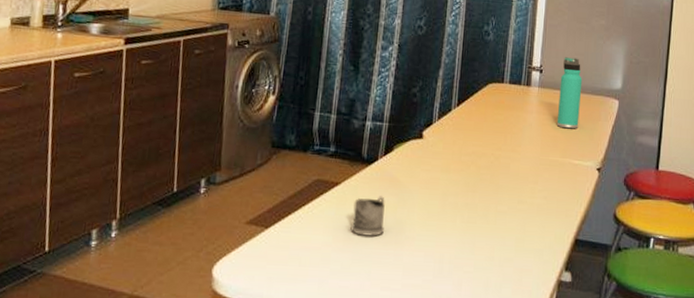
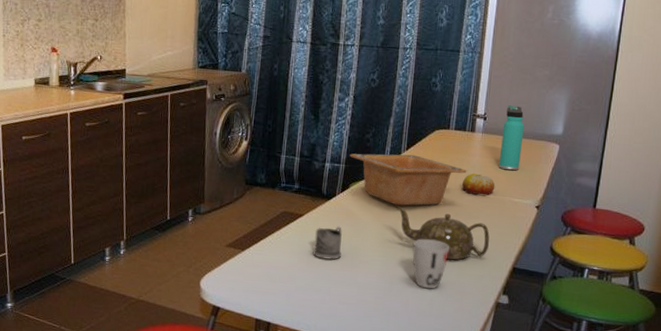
serving bowl: none [394,110,524,171] -> present [350,153,467,206]
teapot: none [447,170,549,233] -> present [396,206,490,260]
cup: none [465,209,506,268] -> present [412,239,449,289]
fruit: none [519,132,554,157] -> present [462,173,495,196]

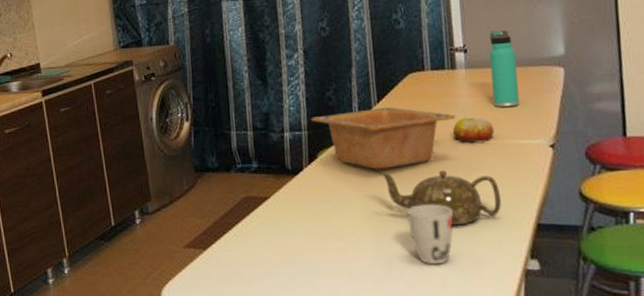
tea glass holder: present [313,226,342,260] -> none [286,205,324,246]

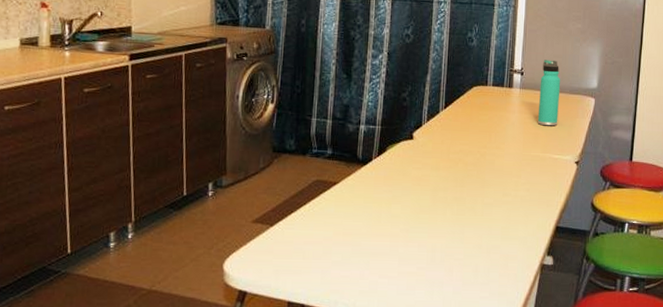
serving bowl: present [311,107,456,170] -> none [385,113,507,168]
teapot: present [378,170,501,226] -> none [436,168,532,223]
cup: present [406,204,453,265] -> none [454,202,492,255]
fruit: present [453,117,495,143] -> none [502,130,535,153]

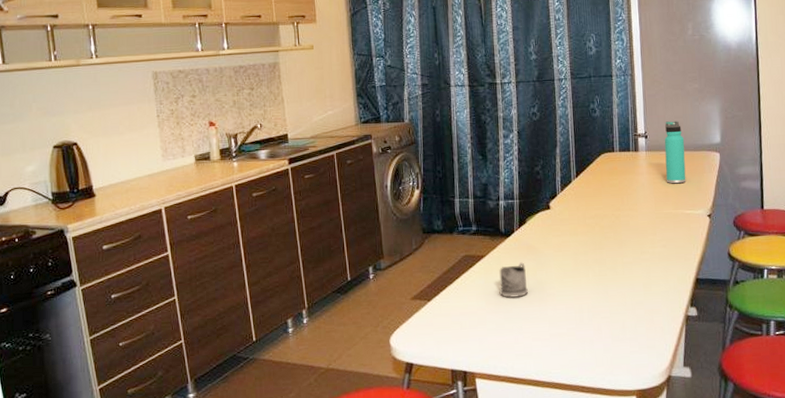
tea glass holder: none [349,193,381,230] -> present [499,262,529,298]

